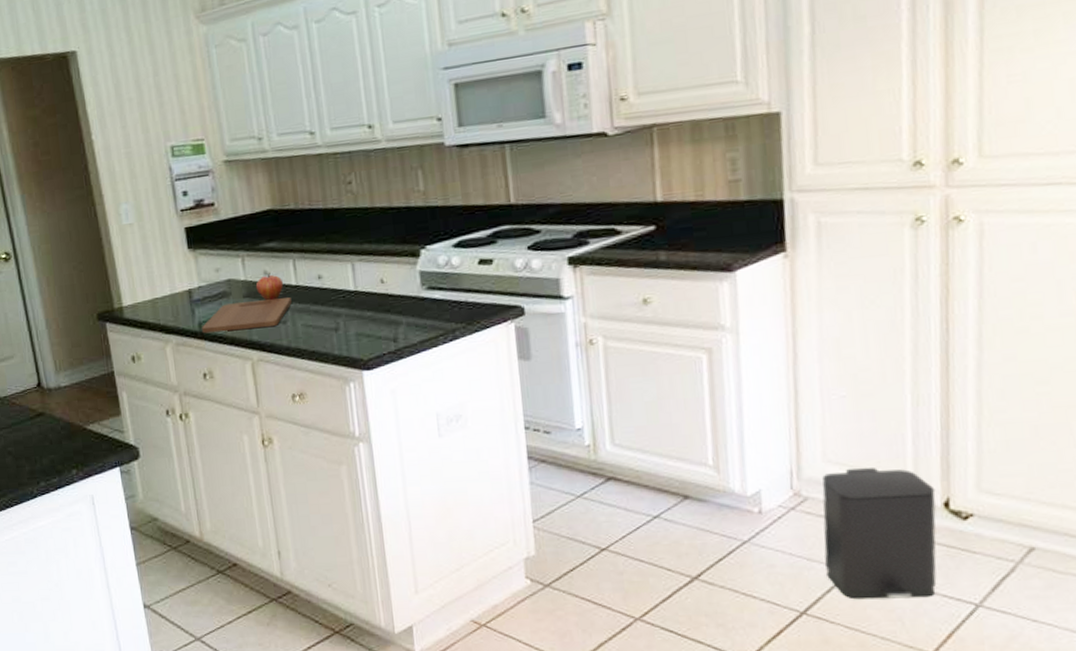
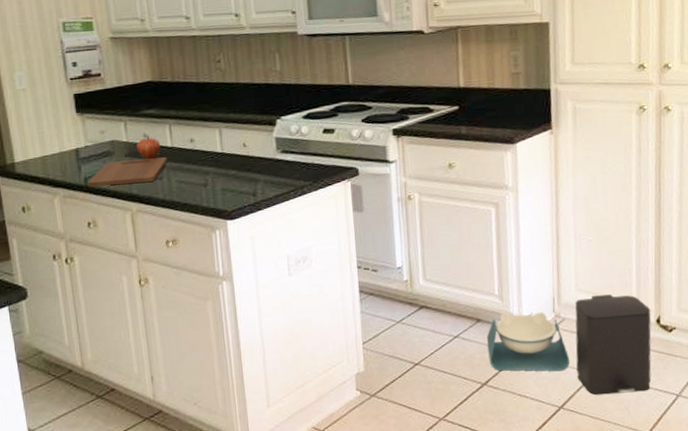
pet bowl: none [698,488,816,566] -> present [487,312,570,372]

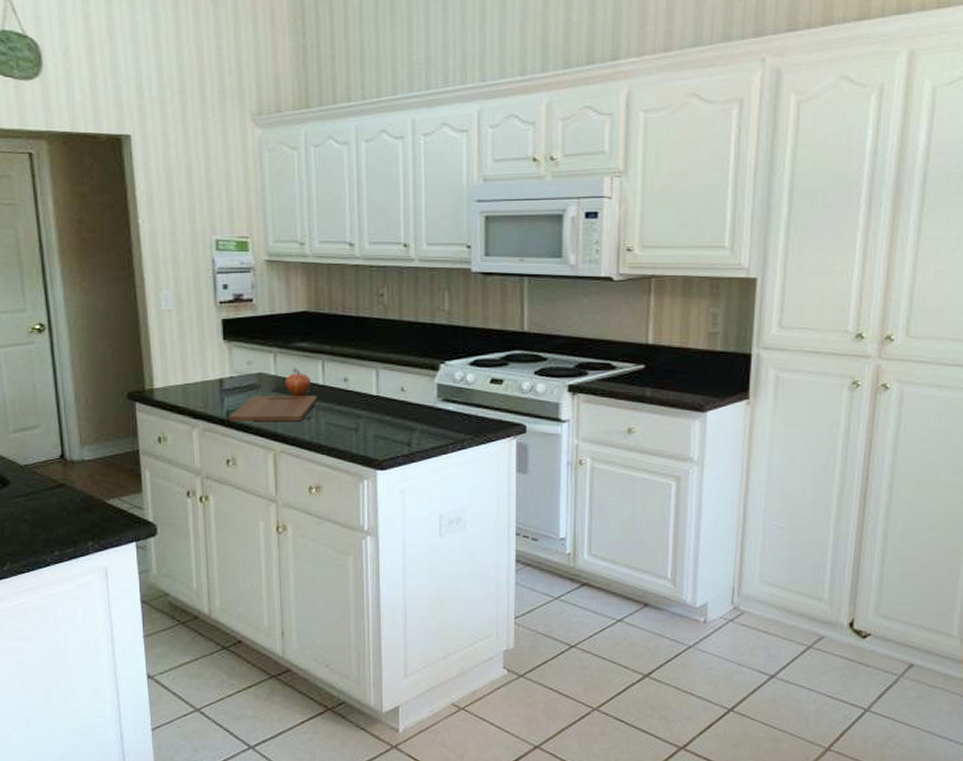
pet bowl: present [487,312,570,372] -> none [654,599,746,670]
pedal bin: present [575,294,652,395] -> none [753,590,844,702]

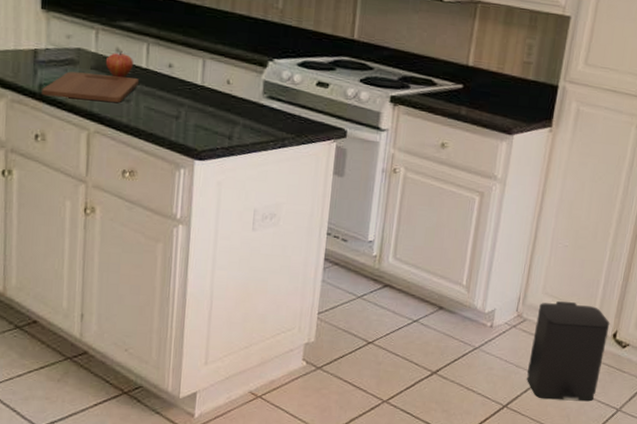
pedal bin: none [753,590,844,702] -> present [527,301,610,402]

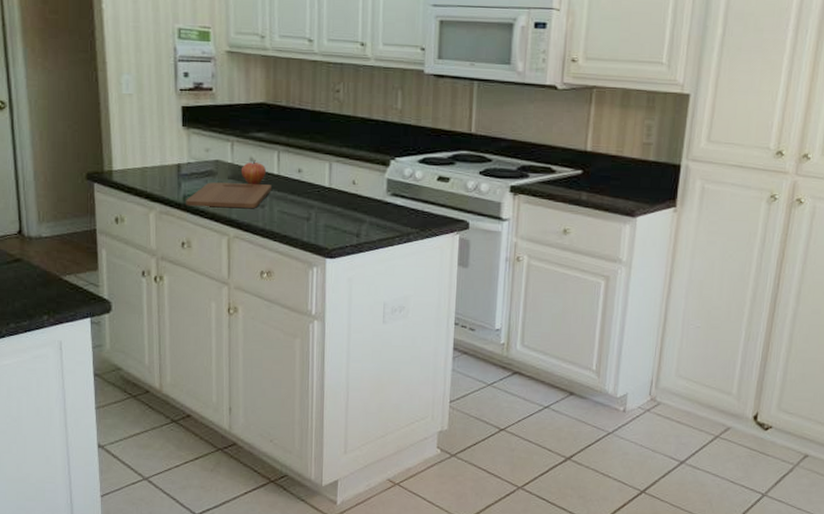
pedal bin: present [527,301,610,402] -> none [664,384,750,486]

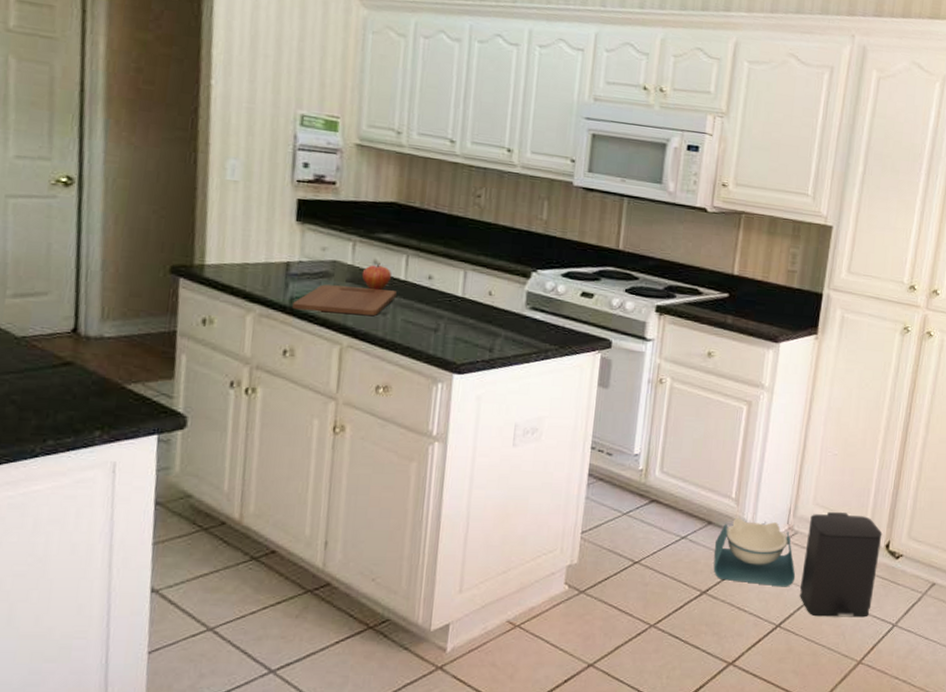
pet bowl: none [576,389,659,456] -> present [713,518,796,587]
pedal bin: none [664,384,750,486] -> present [800,512,883,618]

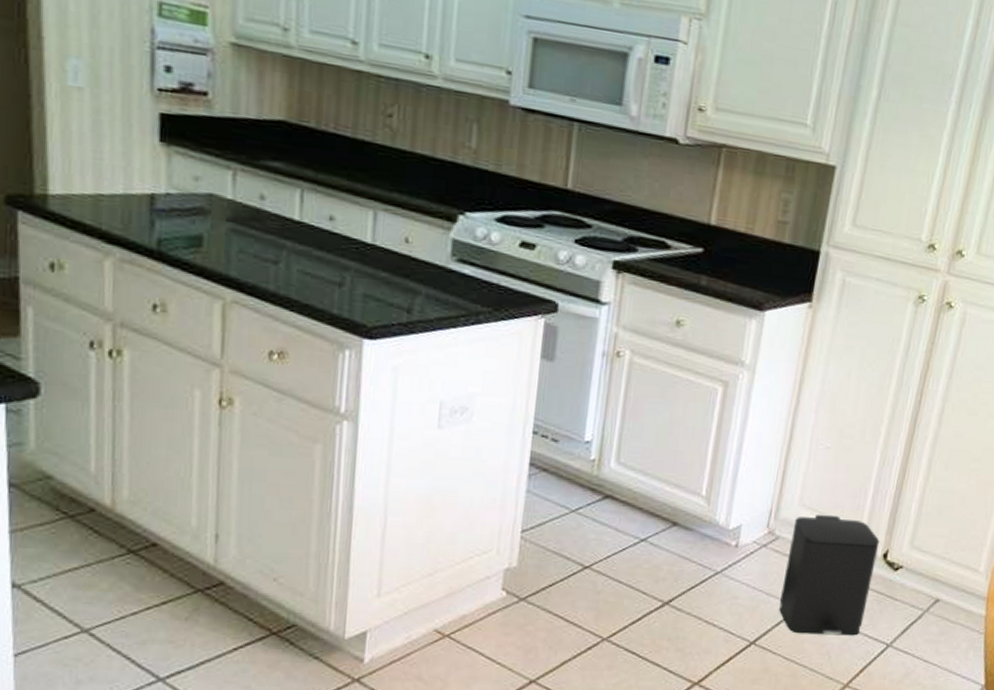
cutting board: present [292,284,397,317] -> none [161,223,290,266]
fruit: present [361,262,391,291] -> none [245,197,283,234]
pet bowl: present [713,518,796,587] -> none [678,519,775,600]

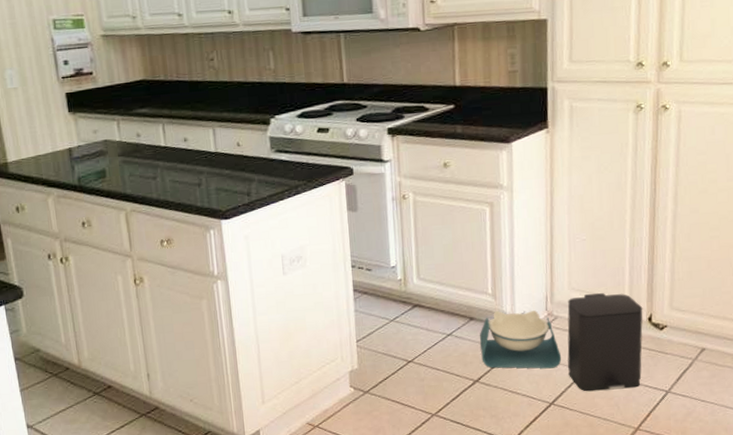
pet bowl: none [678,519,775,600] -> present [480,310,562,369]

